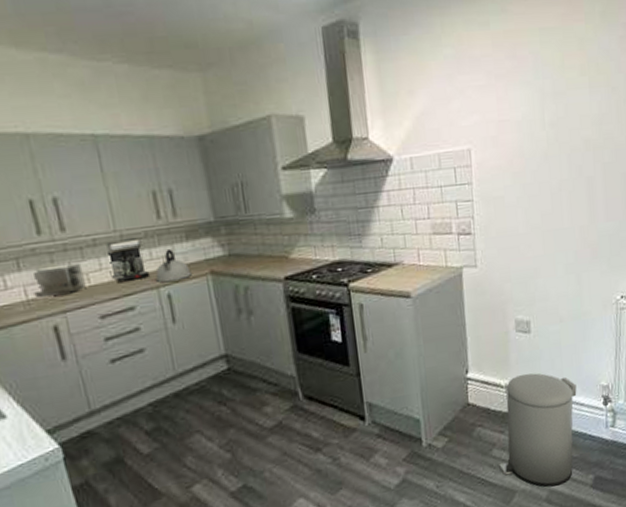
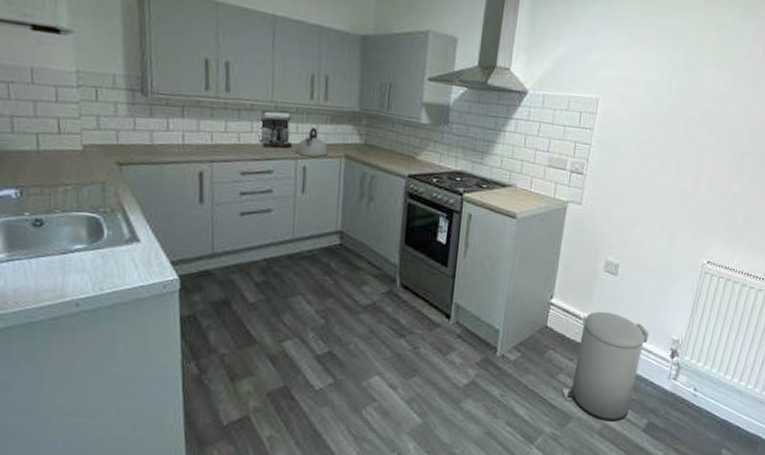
toaster: present [34,263,86,299] -> none [190,118,237,148]

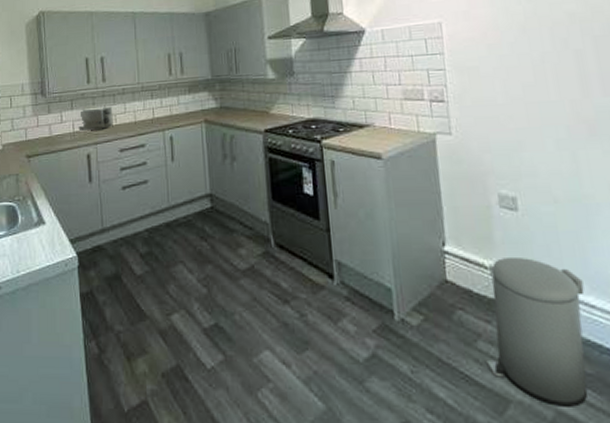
toaster: none [190,118,237,148] -> present [78,106,113,132]
coffee maker: present [258,109,293,148] -> none [129,88,159,125]
kettle: present [297,127,329,157] -> none [163,99,190,127]

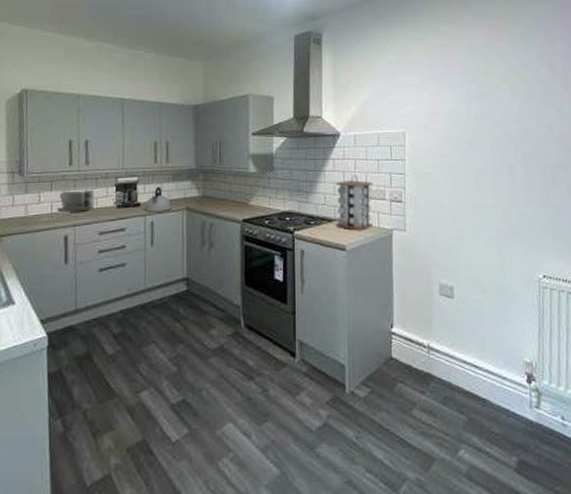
coffee maker: none [129,88,159,125] -> present [112,174,142,209]
kettle: none [163,99,190,127] -> present [145,186,172,212]
spice rack: none [364,73,413,137] -> present [335,174,374,231]
pedal bin: present [485,256,588,407] -> none [417,337,499,462]

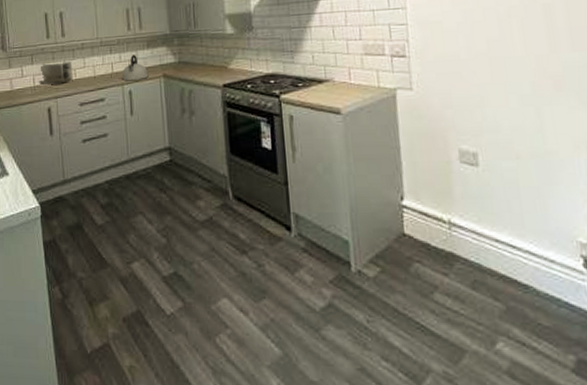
coffee maker: present [112,174,142,209] -> none [88,43,118,79]
spice rack: present [335,174,374,231] -> none [324,28,373,92]

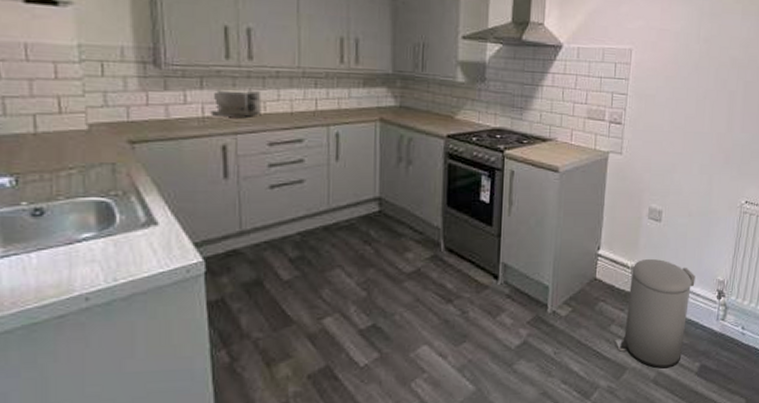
kettle: present [122,54,149,81] -> none [329,91,362,123]
pedal bin: none [441,211,545,358] -> present [613,258,696,369]

